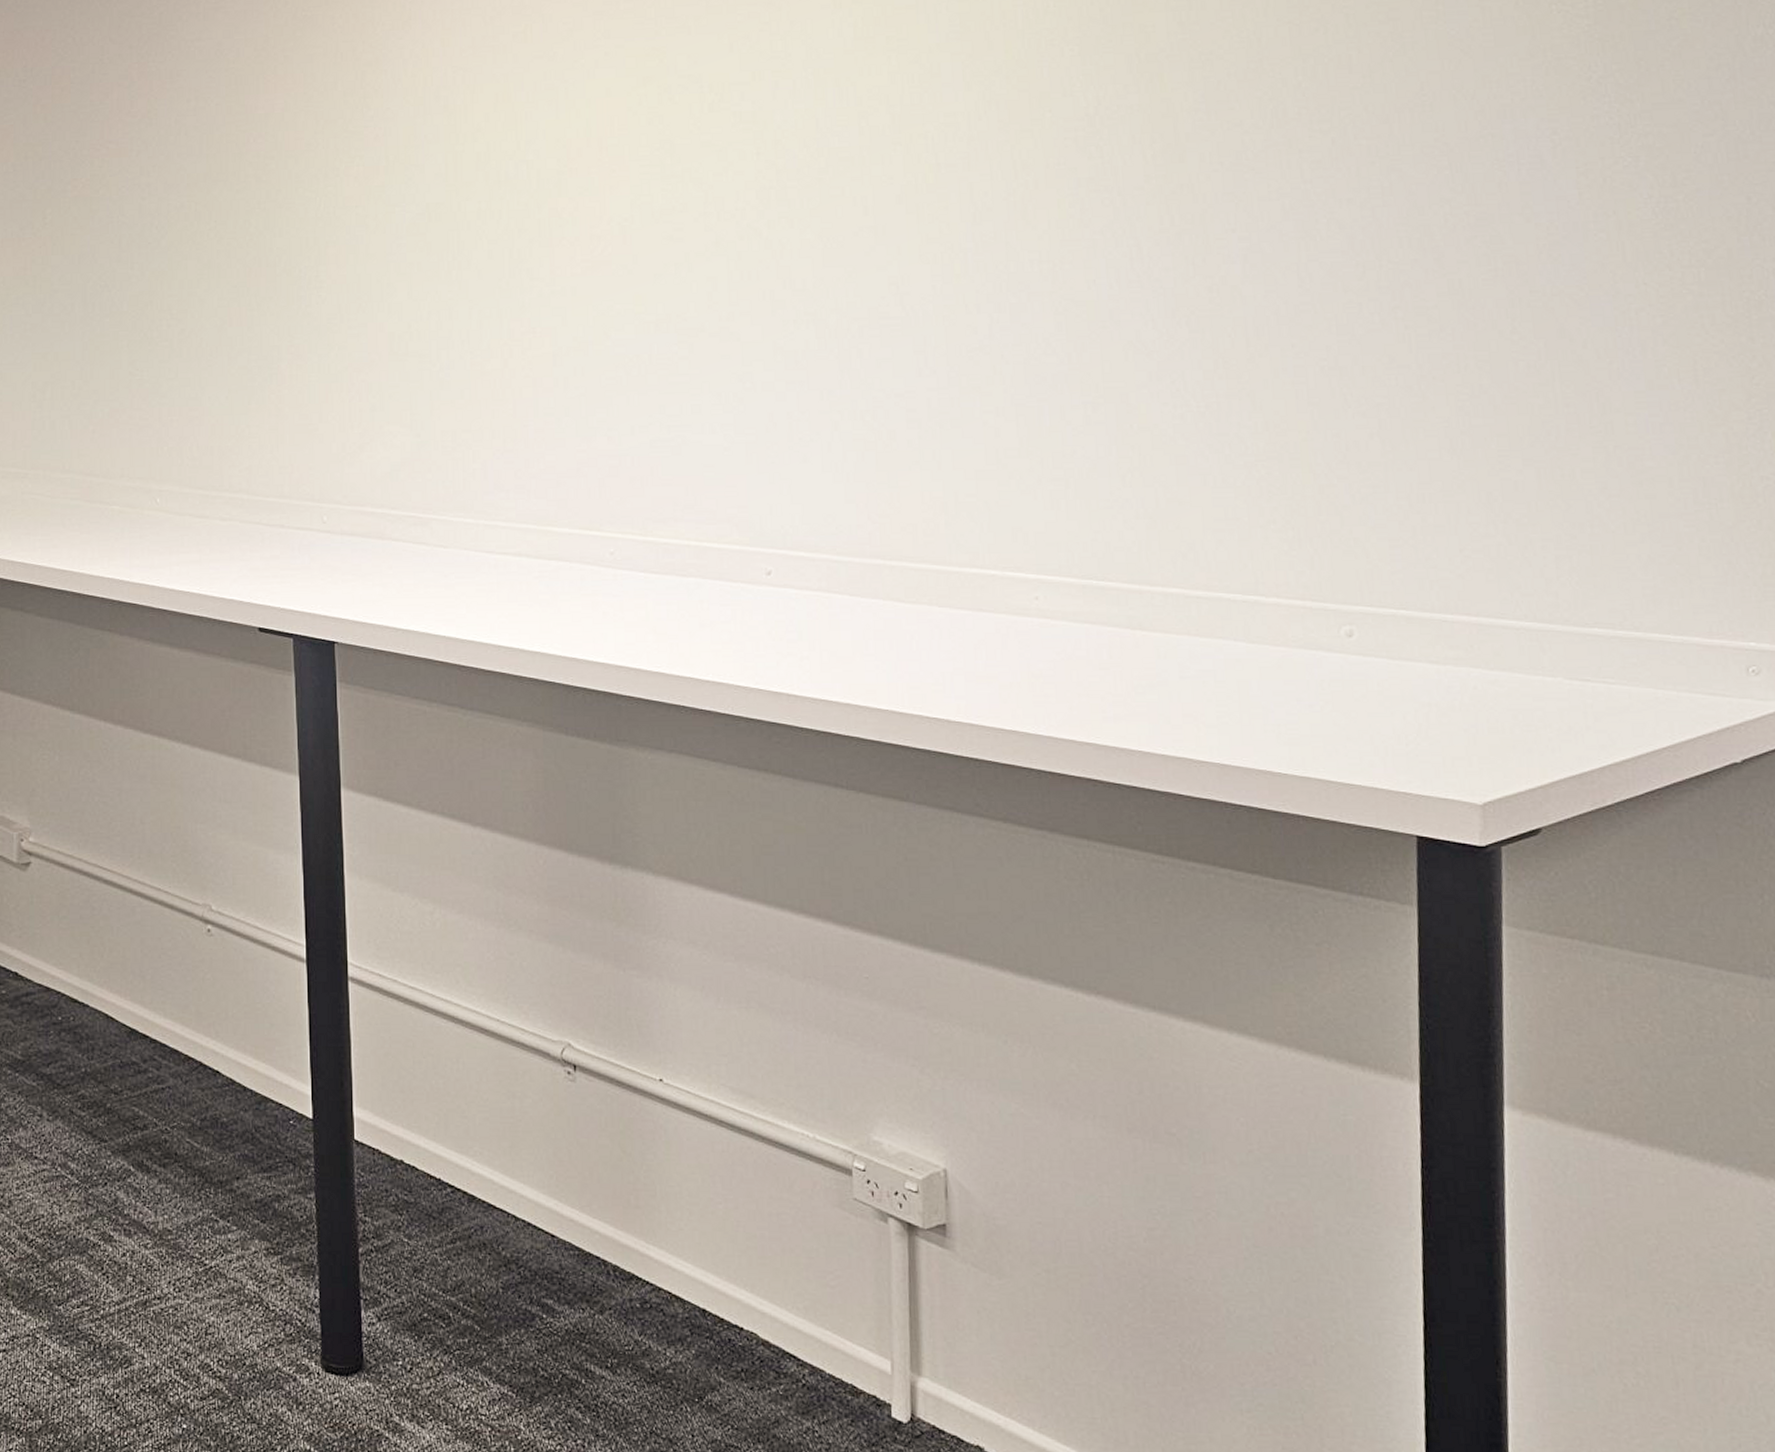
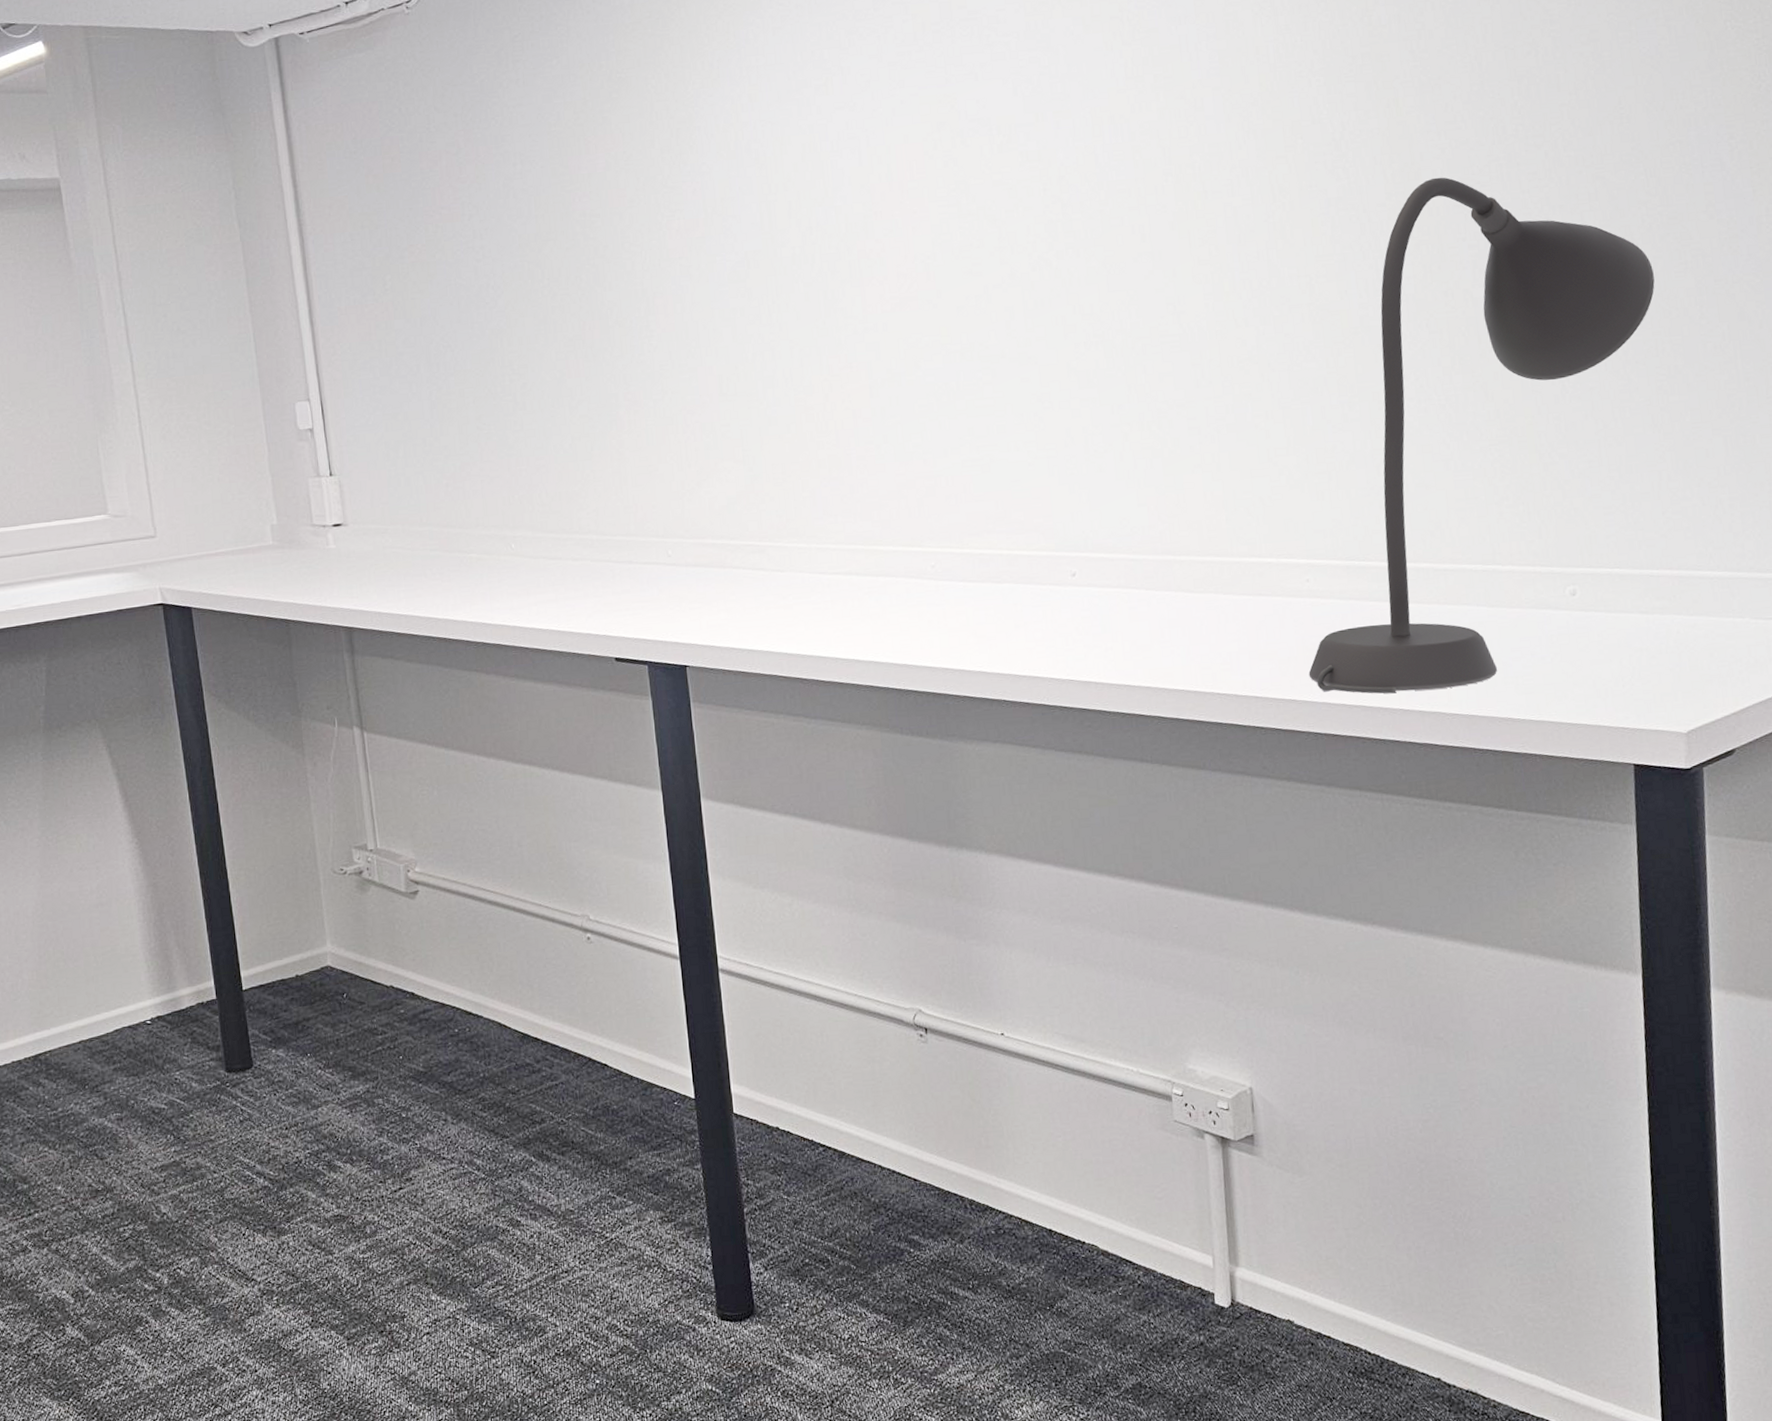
desk lamp: none [1033,161,1458,733] -> present [1308,177,1655,694]

